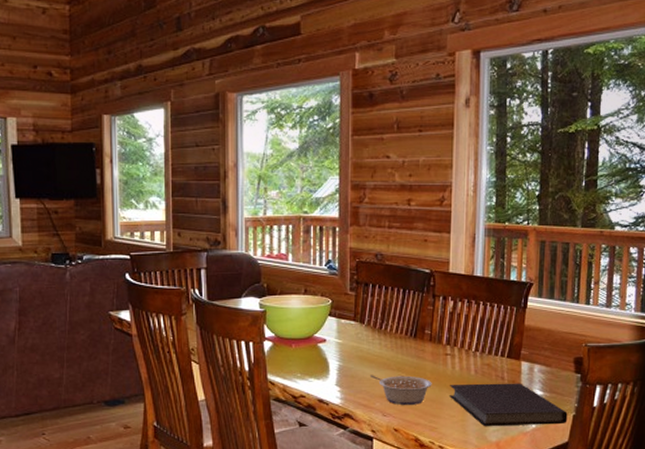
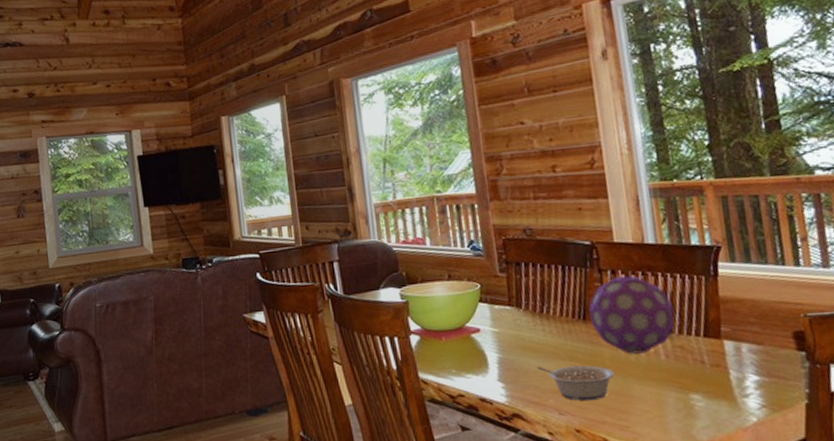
decorative ball: none [420,302,487,369] -> present [589,275,675,354]
notebook: present [450,383,568,426] -> none [637,367,799,422]

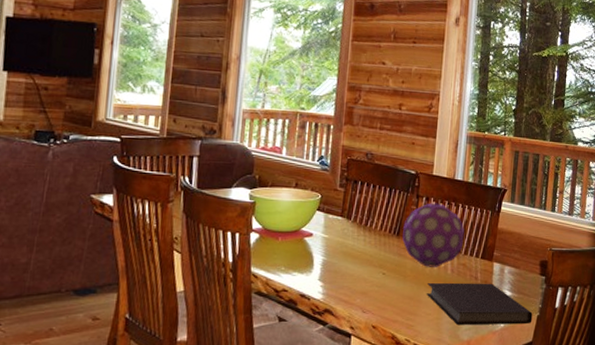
legume: present [538,365,614,401] -> none [353,271,411,302]
notebook: none [637,367,799,422] -> present [427,282,533,324]

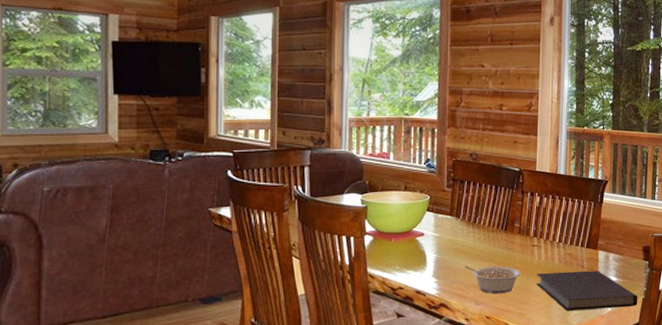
legume: none [353,271,411,302] -> present [465,266,521,294]
decorative ball: present [402,203,465,267] -> none [510,197,569,259]

